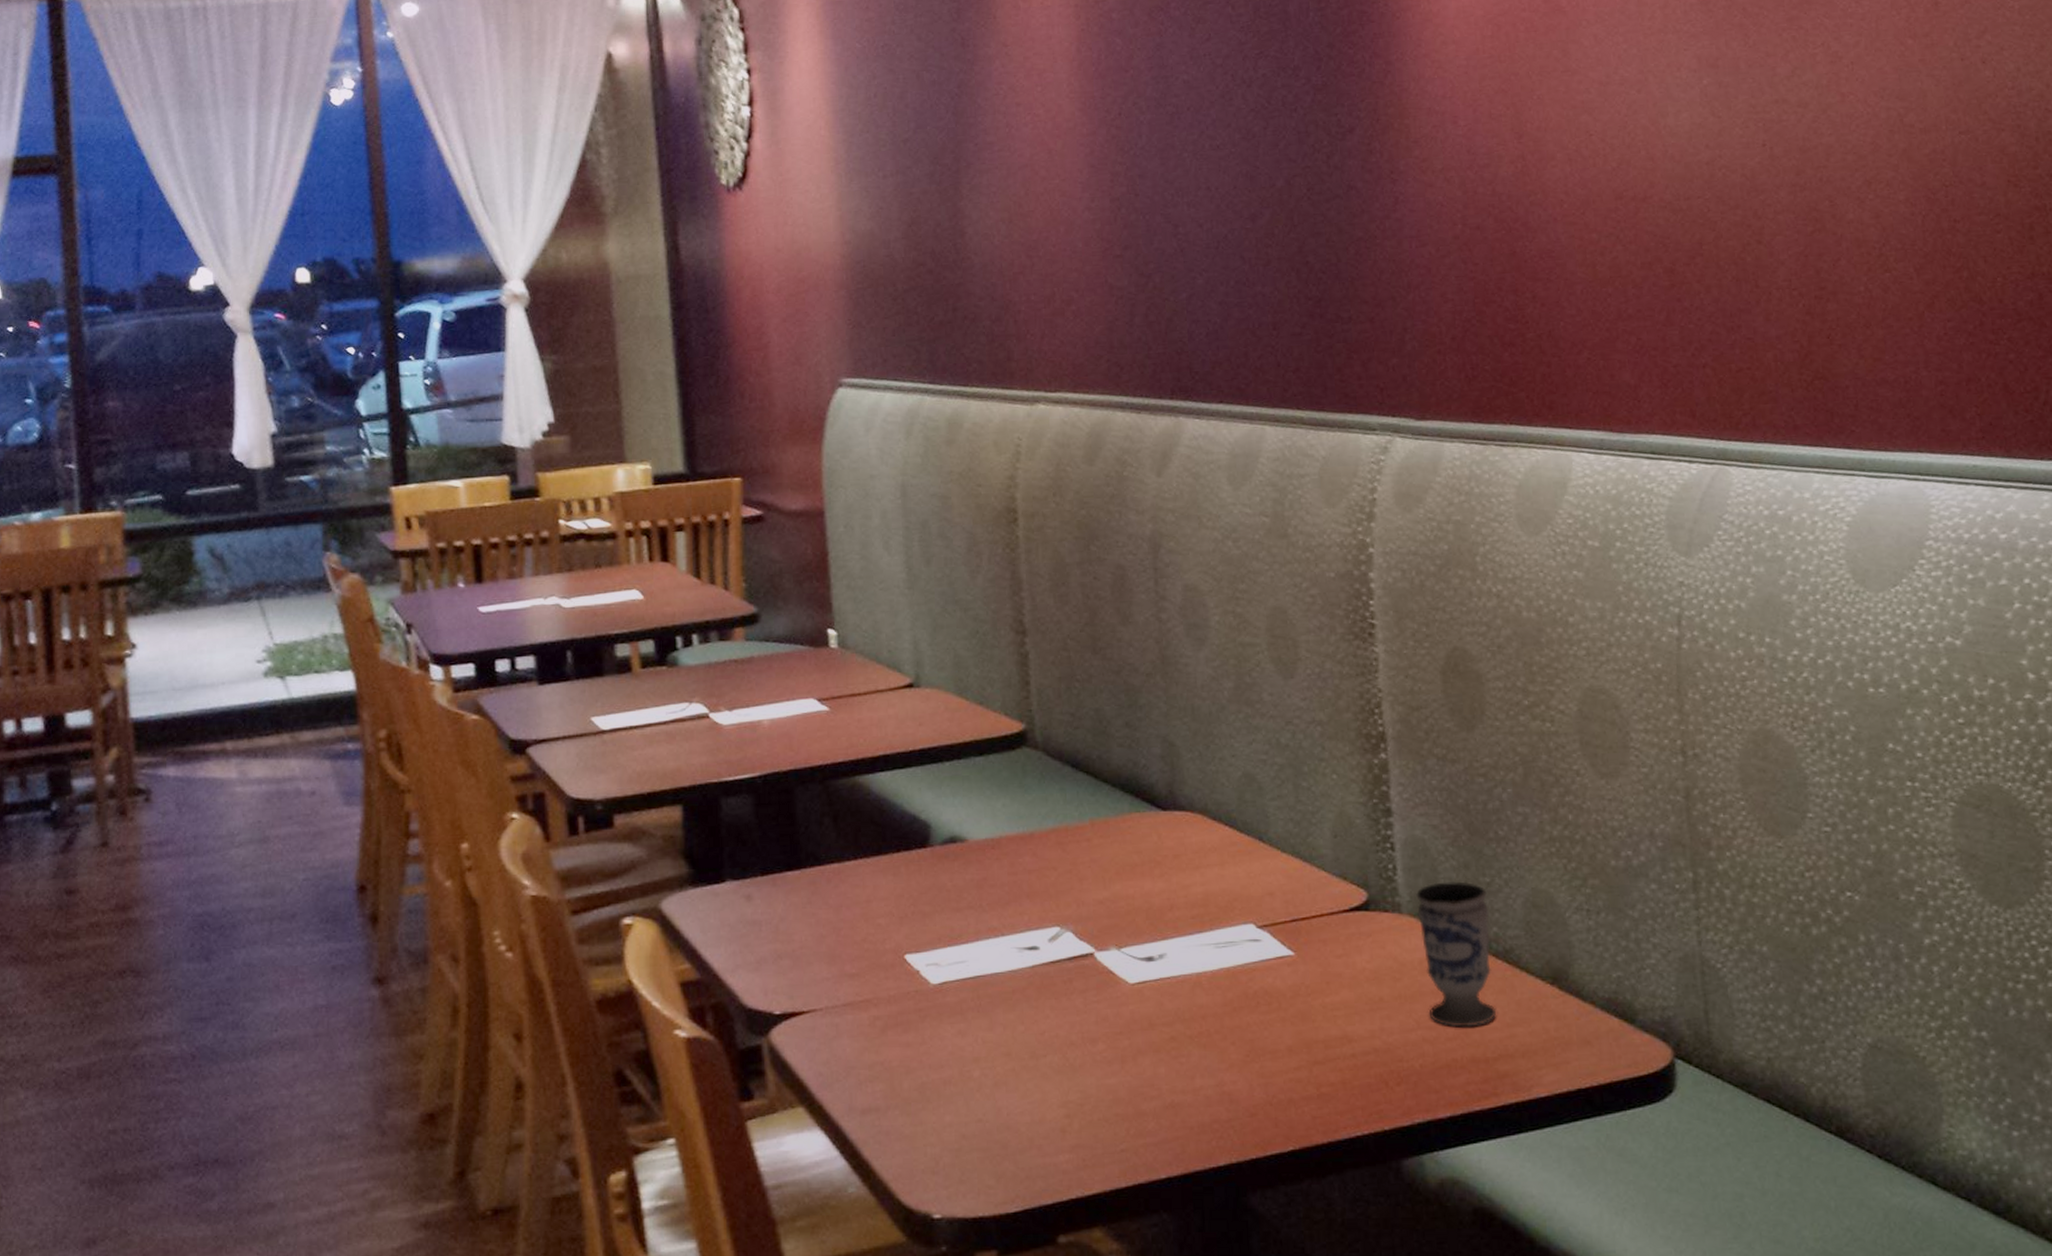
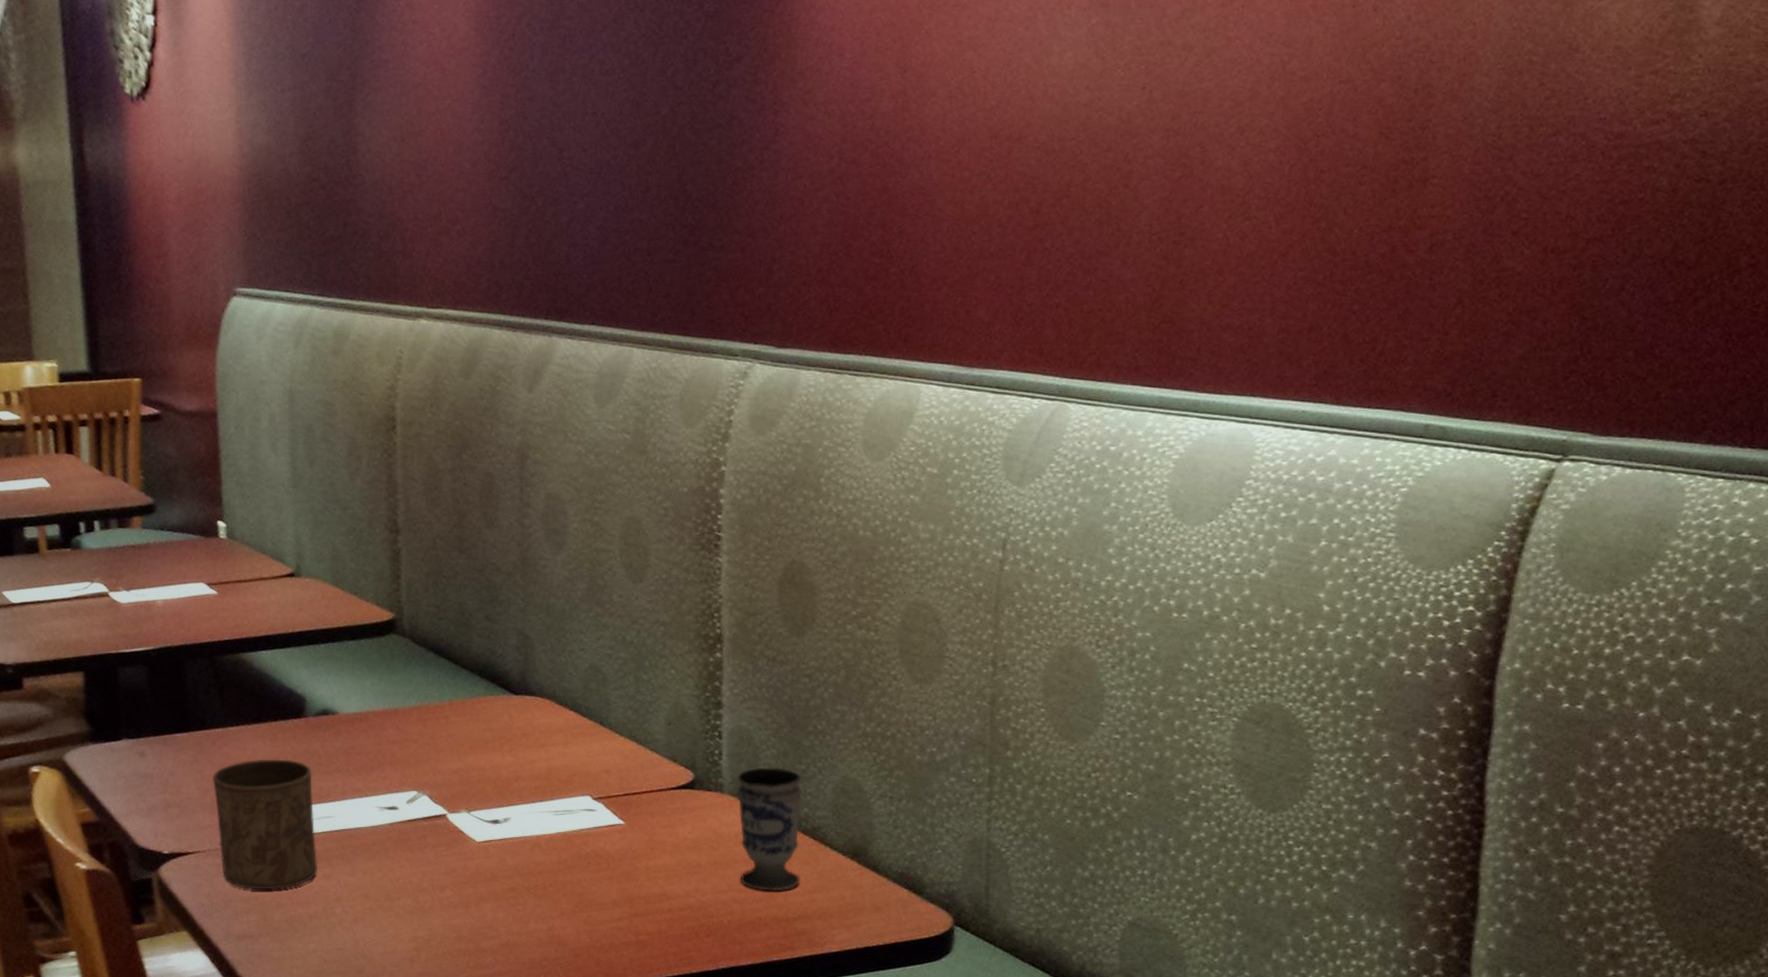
cup: none [829,896,951,1053] -> present [213,759,317,890]

